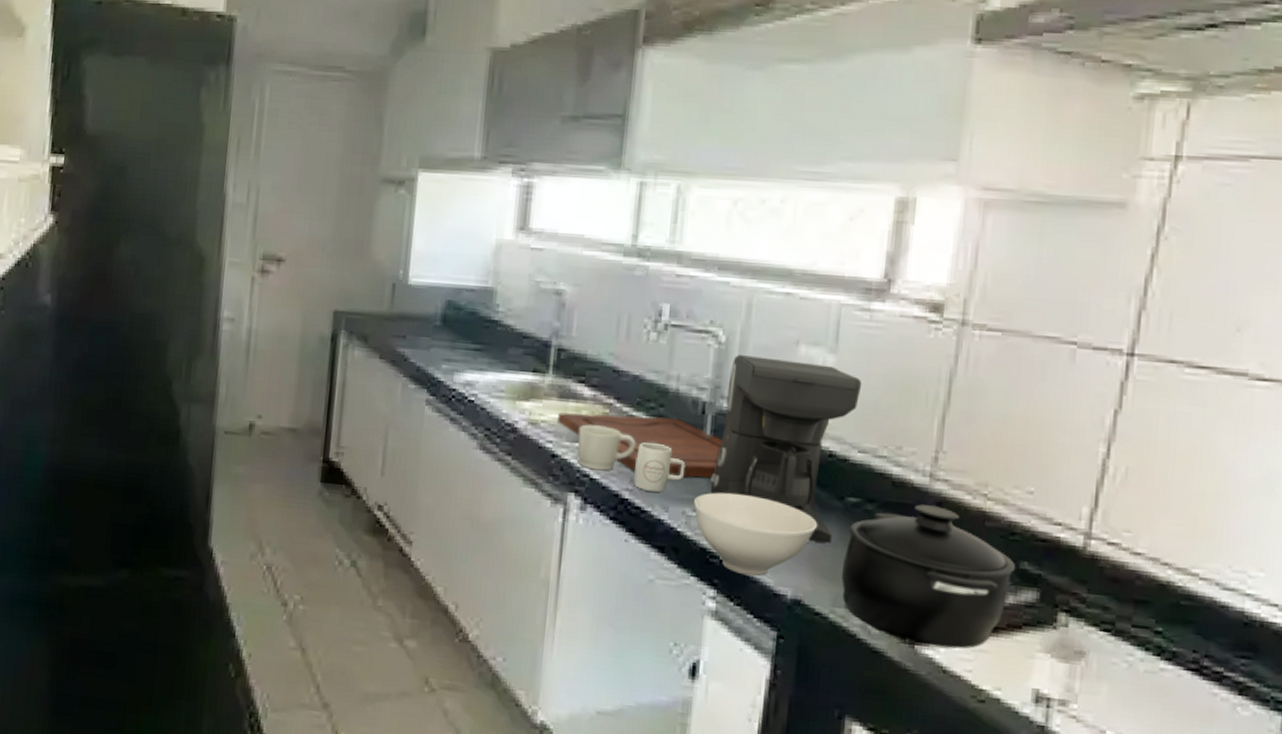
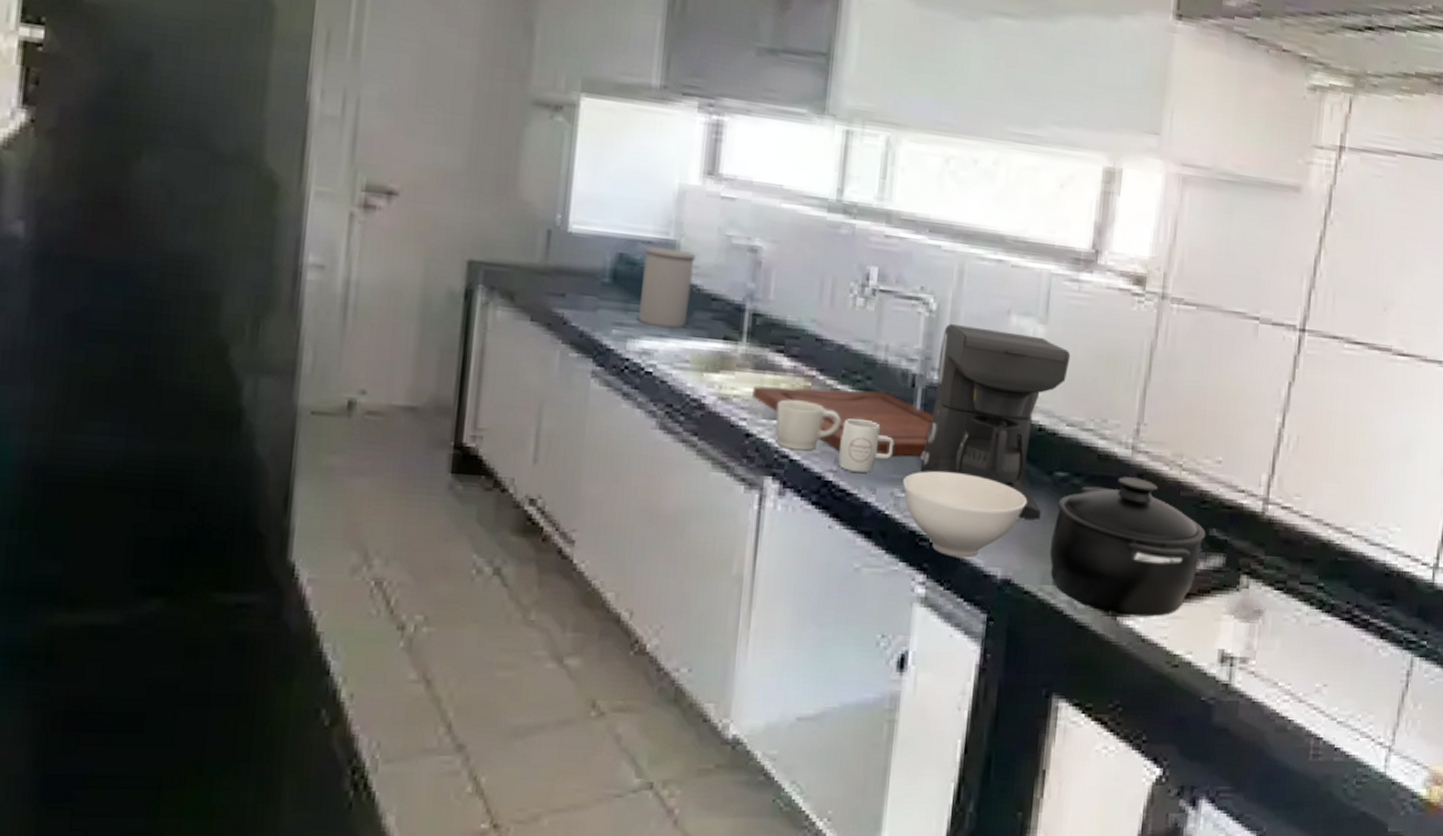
canister: none [462,293,510,364] -> present [637,246,695,329]

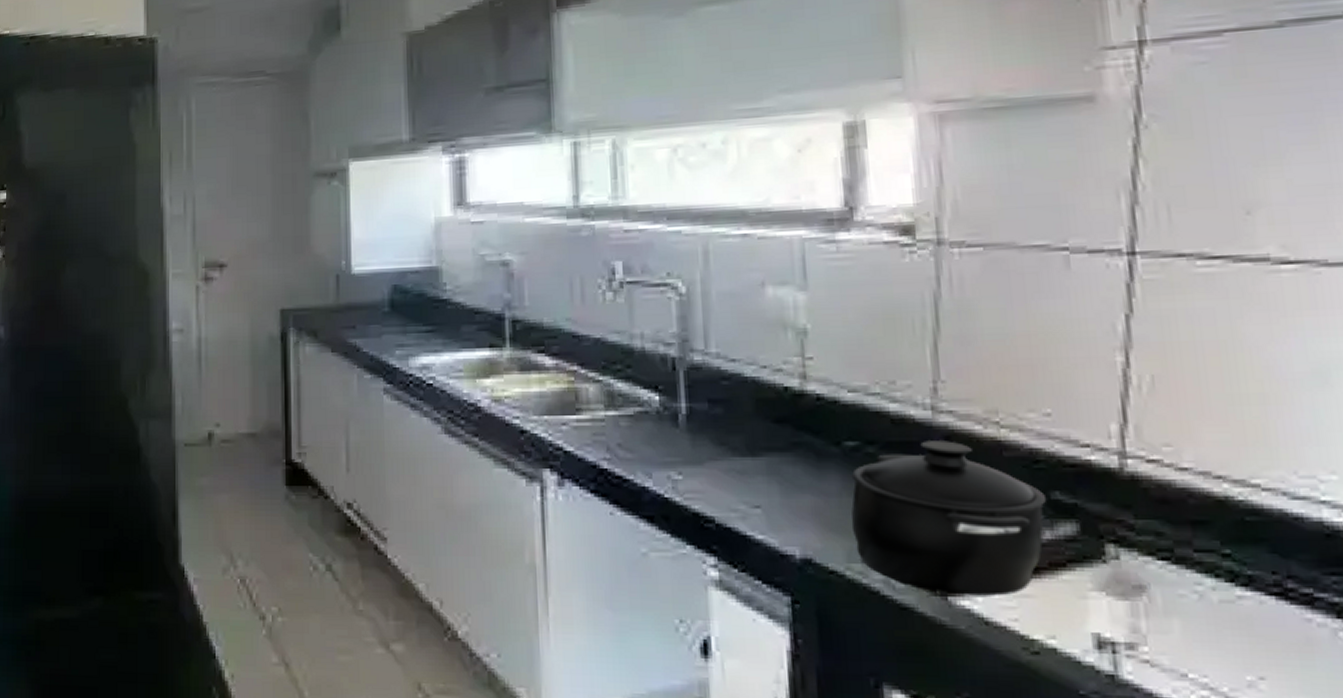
canister: present [637,246,695,329] -> none [414,273,456,344]
cutting board: present [752,385,933,456] -> none [521,377,700,439]
mug: present [775,399,841,451] -> none [545,395,608,442]
mug: present [838,417,895,473] -> none [609,406,664,458]
bowl: present [903,471,1028,558] -> none [678,450,817,538]
coffee maker: present [920,324,1071,520] -> none [692,303,840,493]

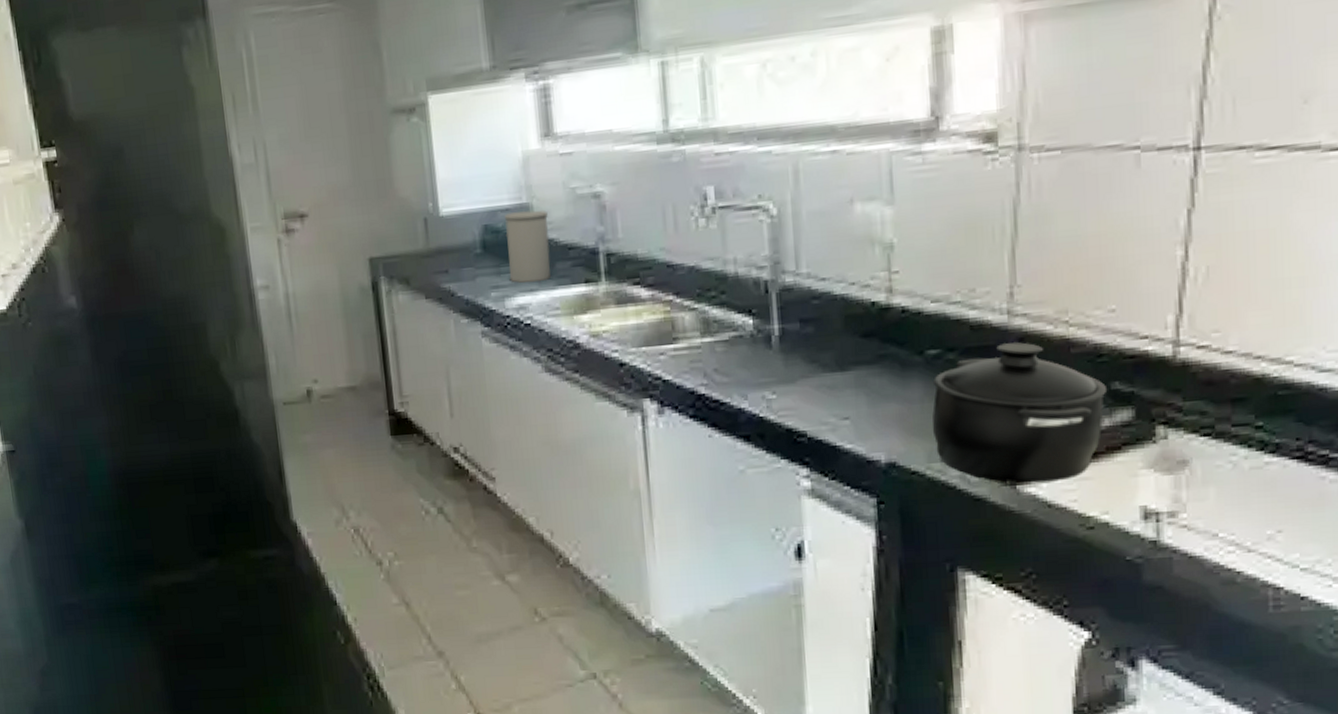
canister: none [414,273,456,344] -> present [505,210,551,284]

